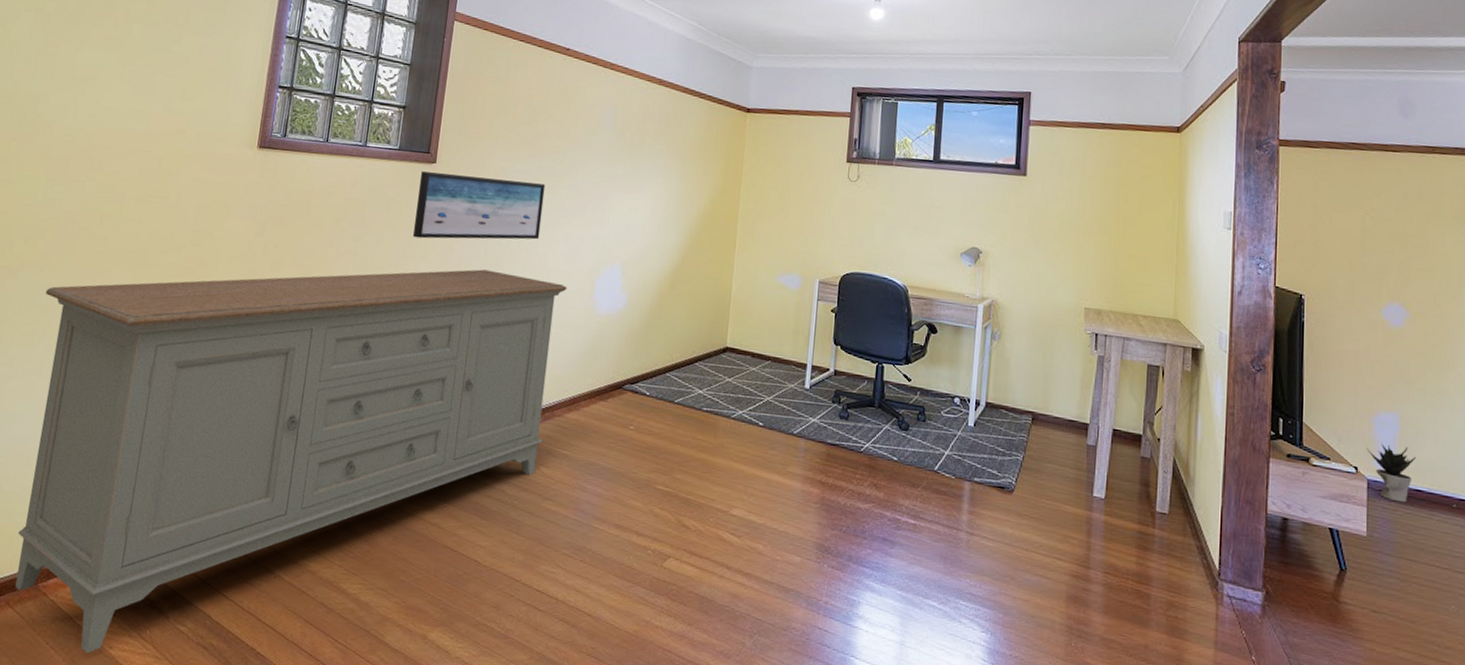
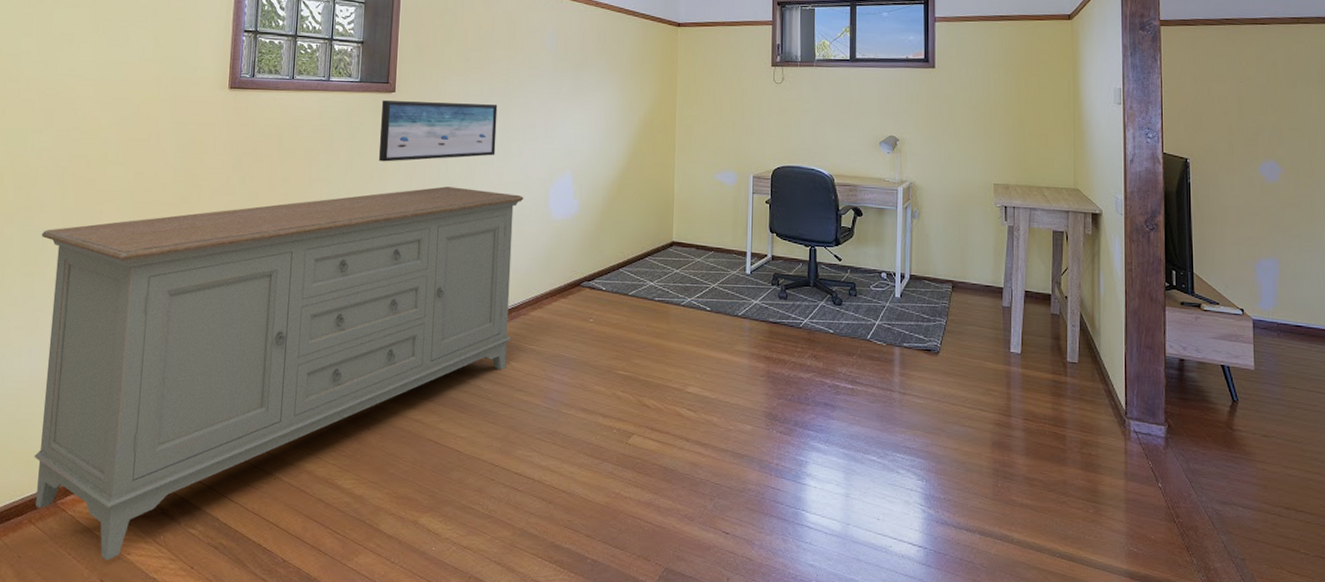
potted plant: present [1367,442,1416,503] -> none [1251,285,1294,338]

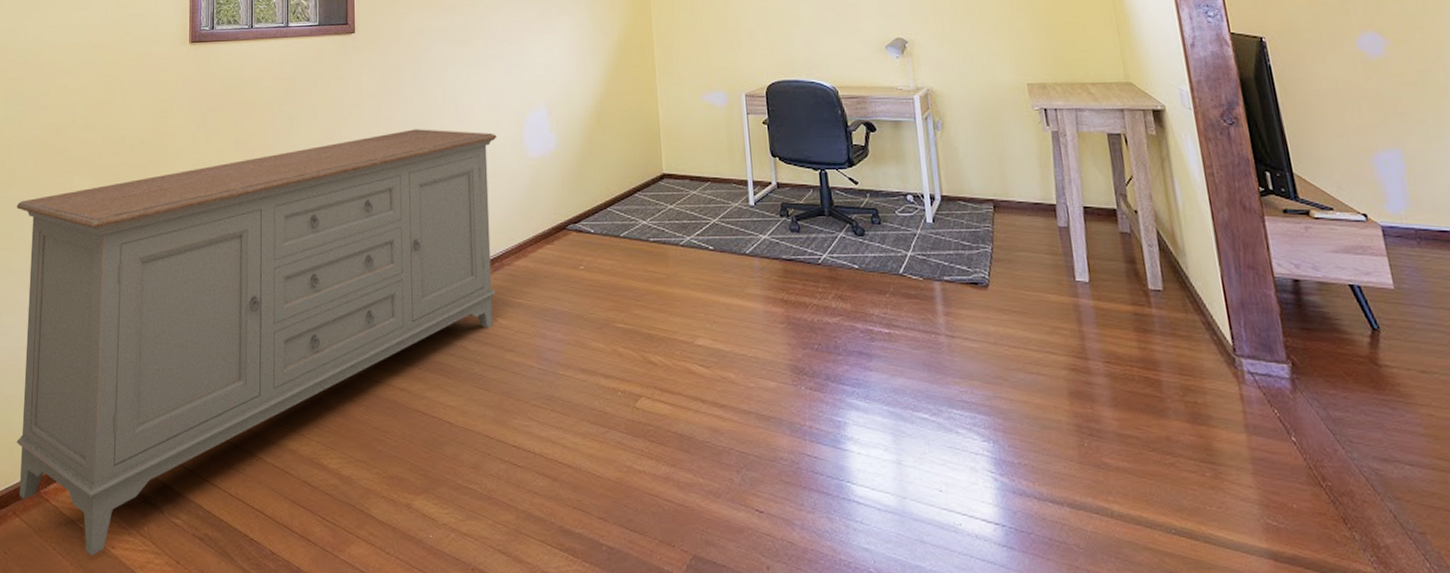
wall art: present [379,100,498,162] -> none [342,38,463,107]

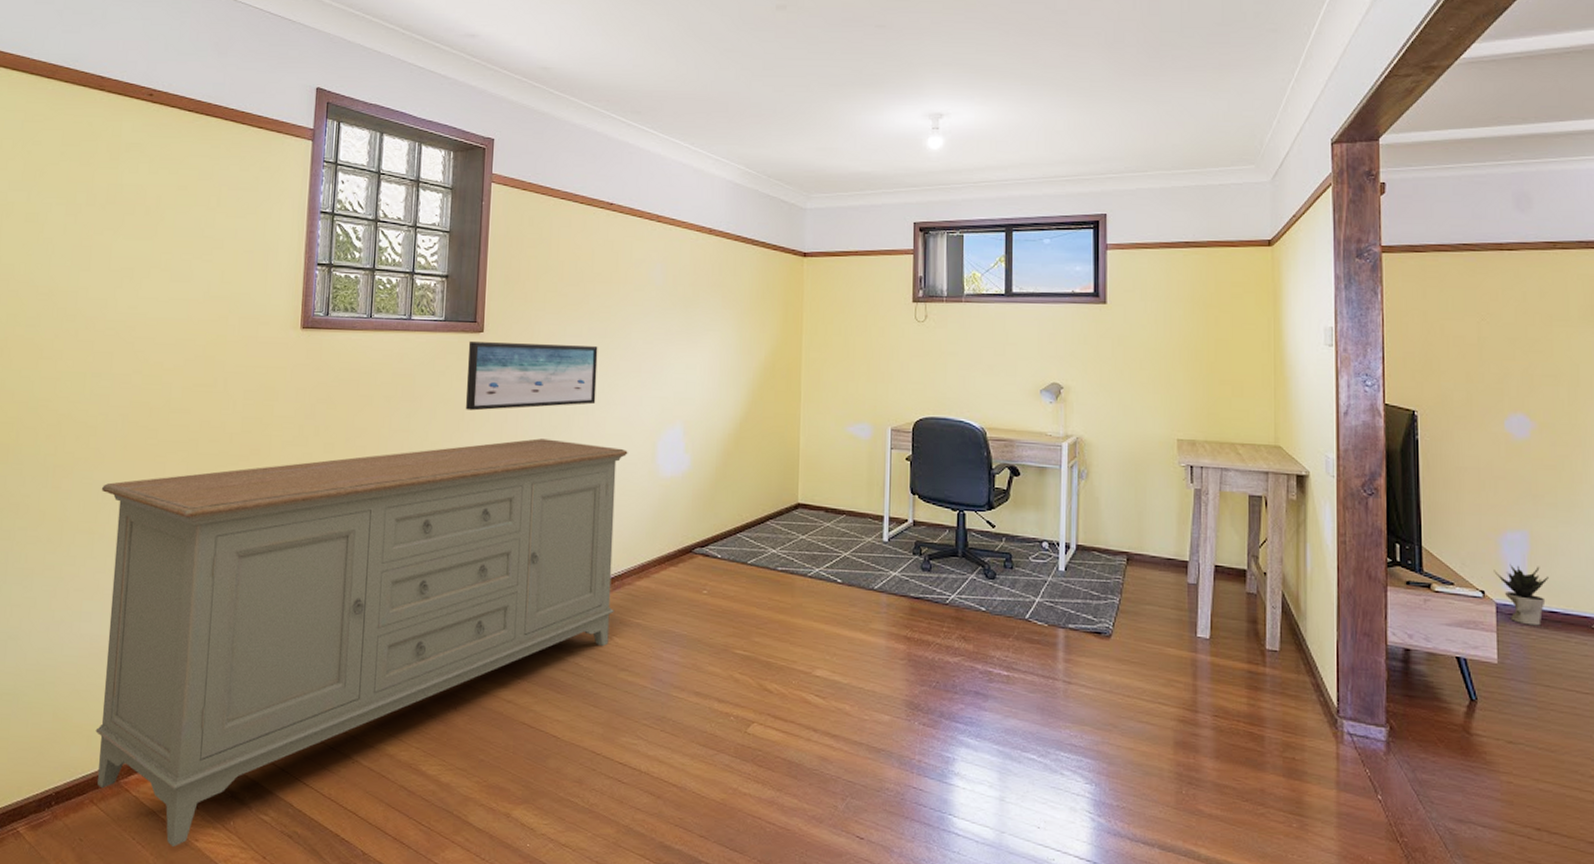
wall art: none [342,38,463,107] -> present [465,342,598,411]
potted plant: none [1372,183,1434,247] -> present [1494,563,1548,626]

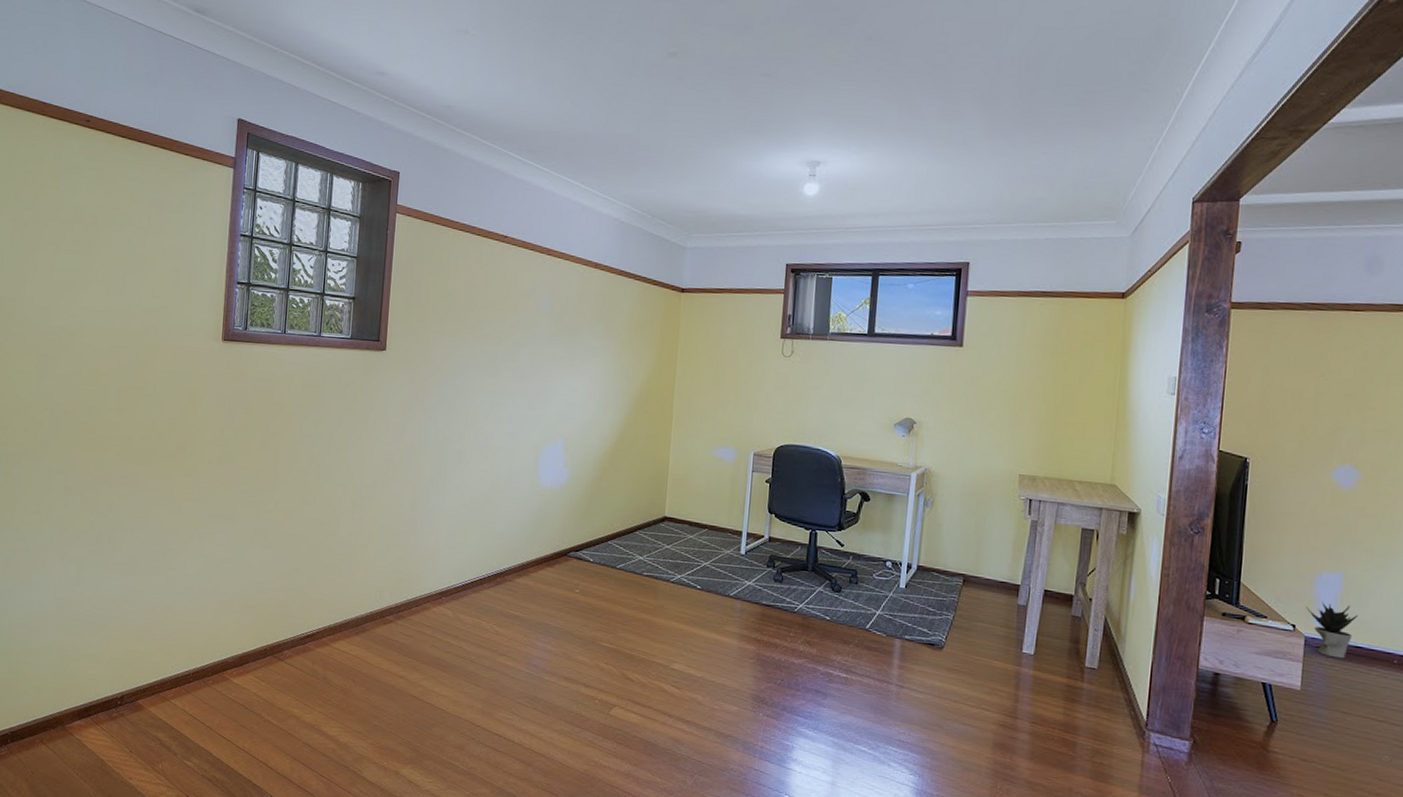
sideboard: present [95,438,628,847] -> none [44,448,513,783]
wall art: present [465,342,598,411] -> none [368,358,489,421]

